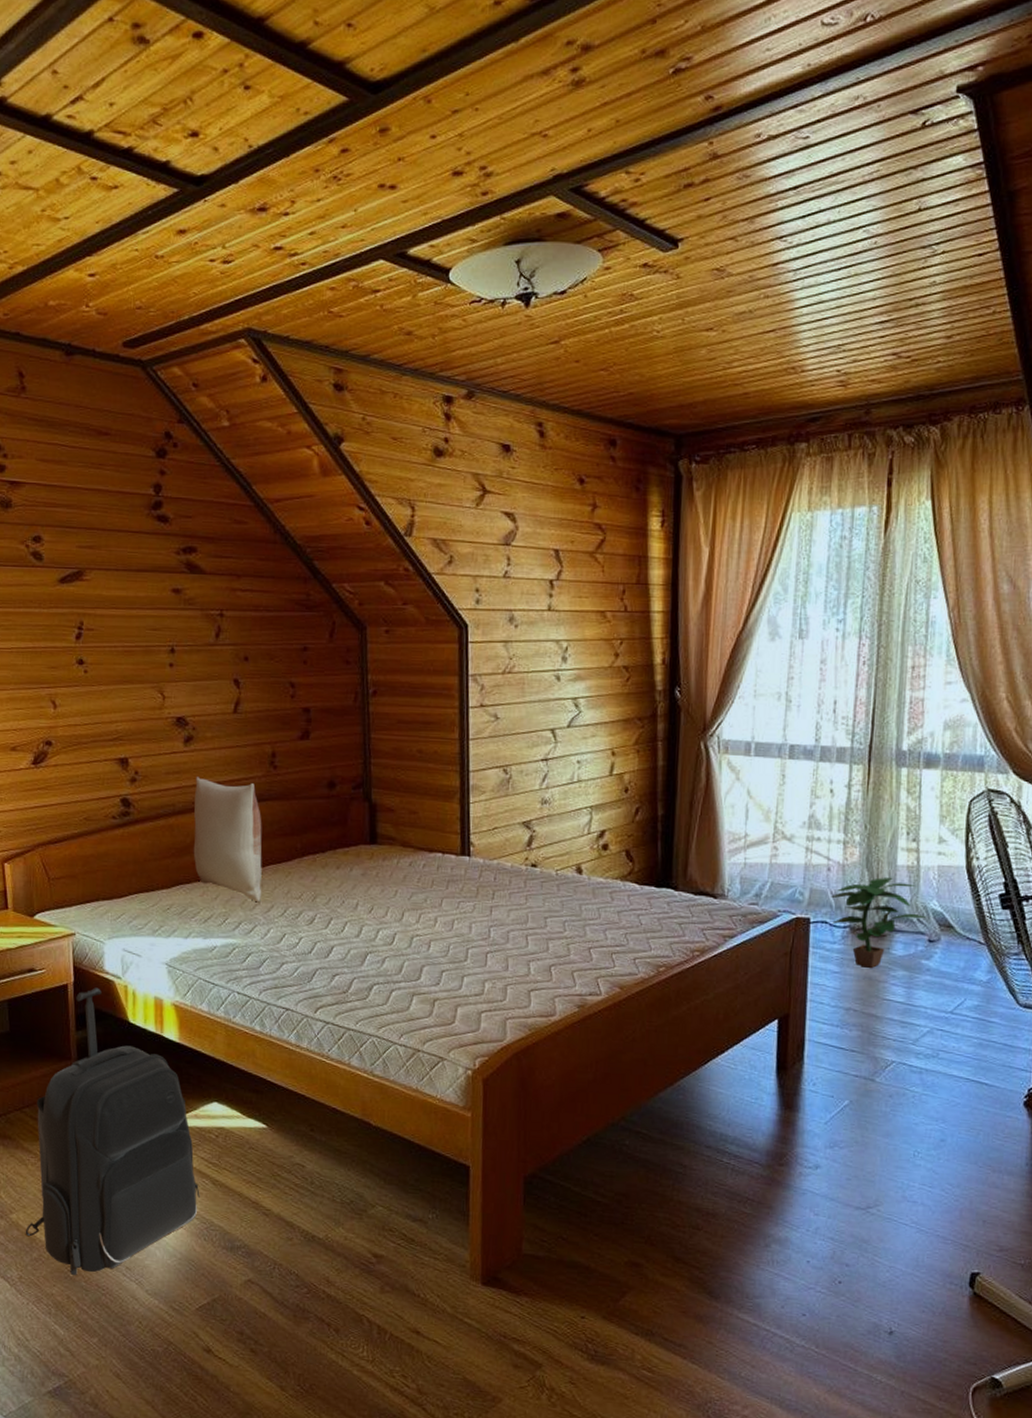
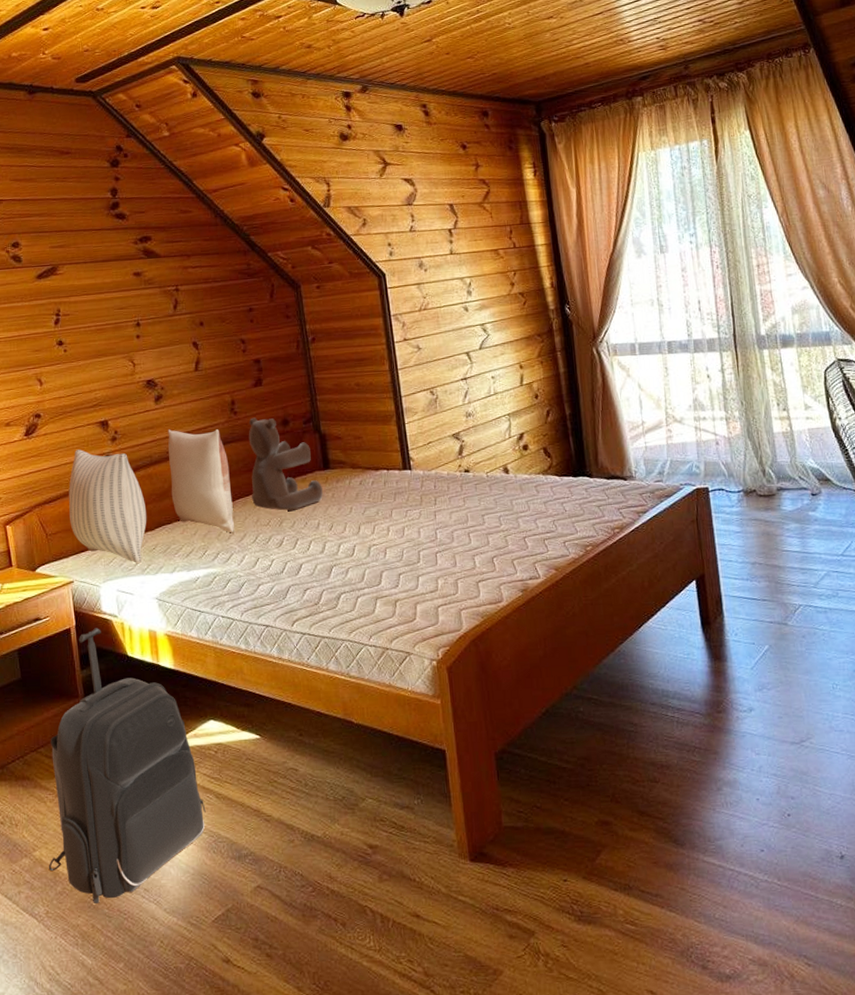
pillow: none [76,787,164,924] -> present [68,450,147,564]
teddy bear: none [284,775,366,886] -> present [248,417,323,511]
potted plant: present [830,877,927,968] -> none [722,443,807,525]

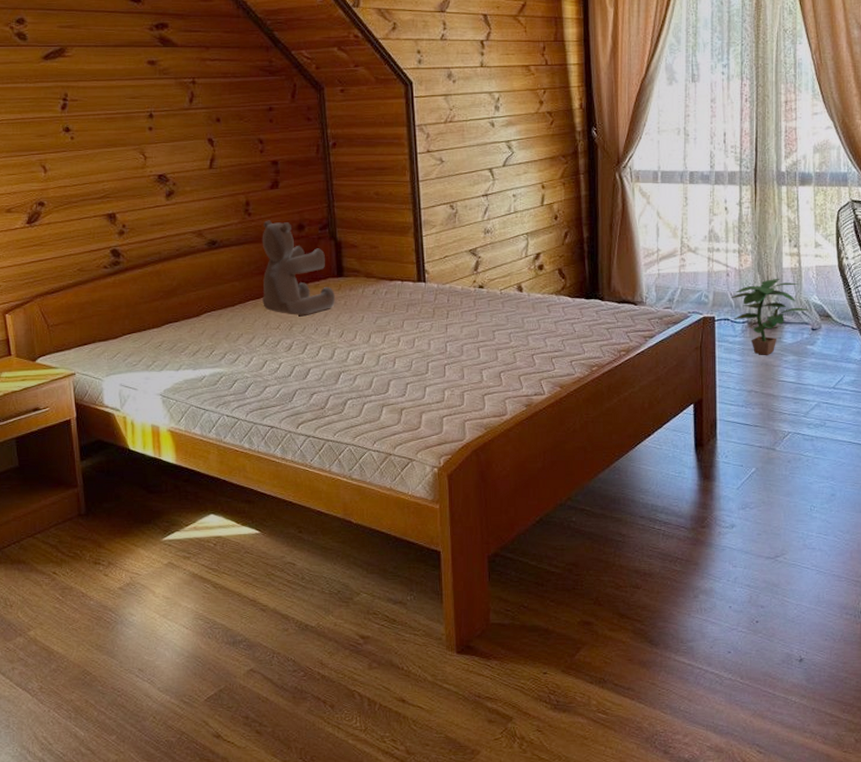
rolling backpack: present [48,628,206,905] -> none [43,420,203,682]
pillow: present [68,450,147,564] -> none [72,241,154,360]
pillow: present [168,429,235,533] -> none [178,227,244,335]
potted plant: none [722,443,807,525] -> present [730,278,809,355]

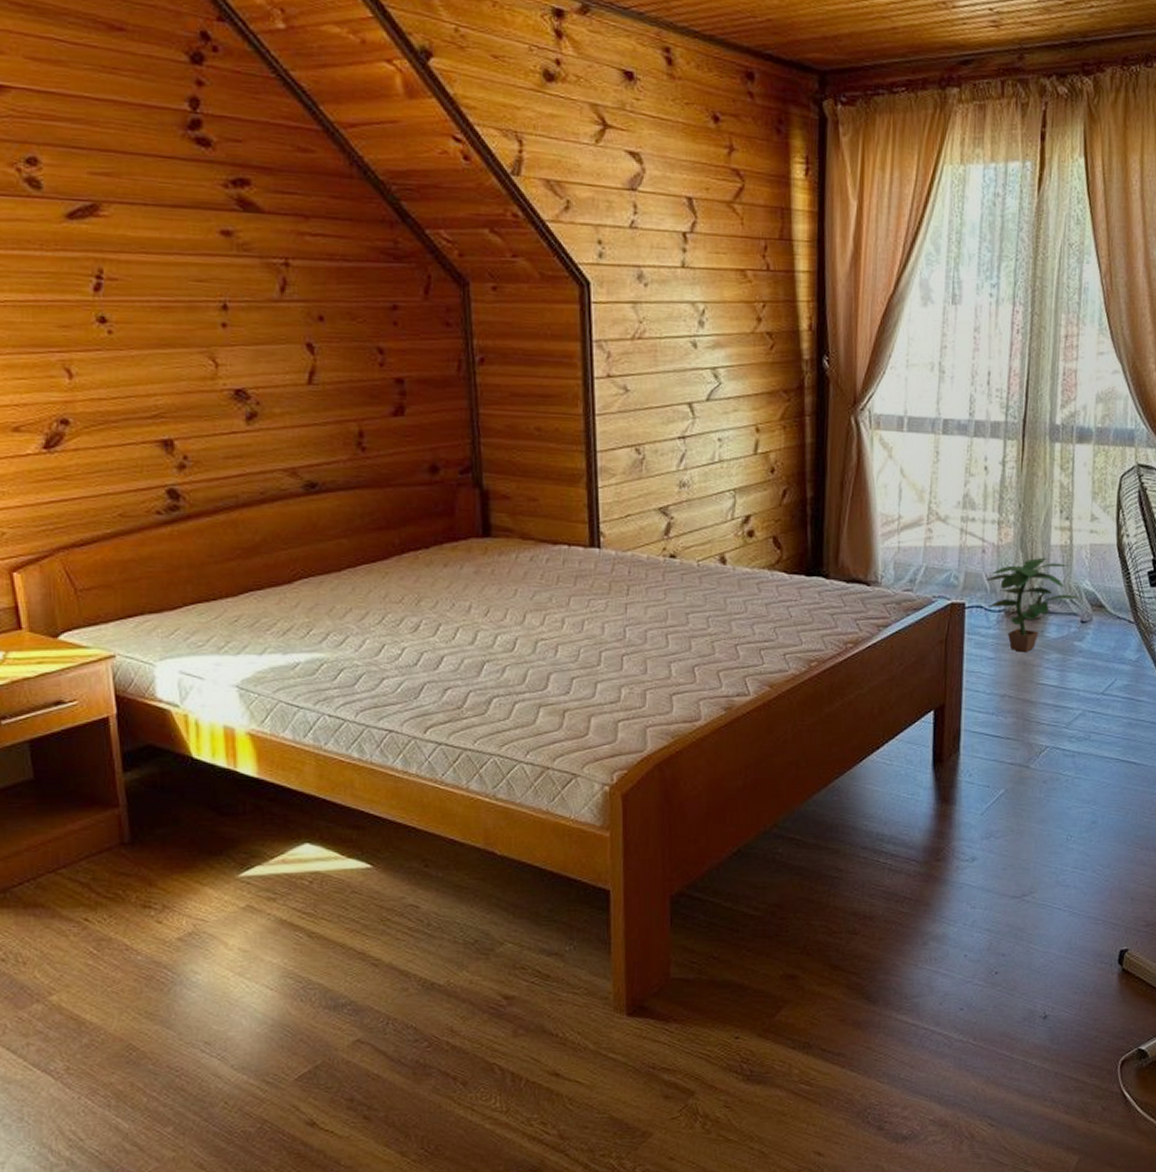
teddy bear: present [262,220,335,316] -> none [380,458,479,586]

